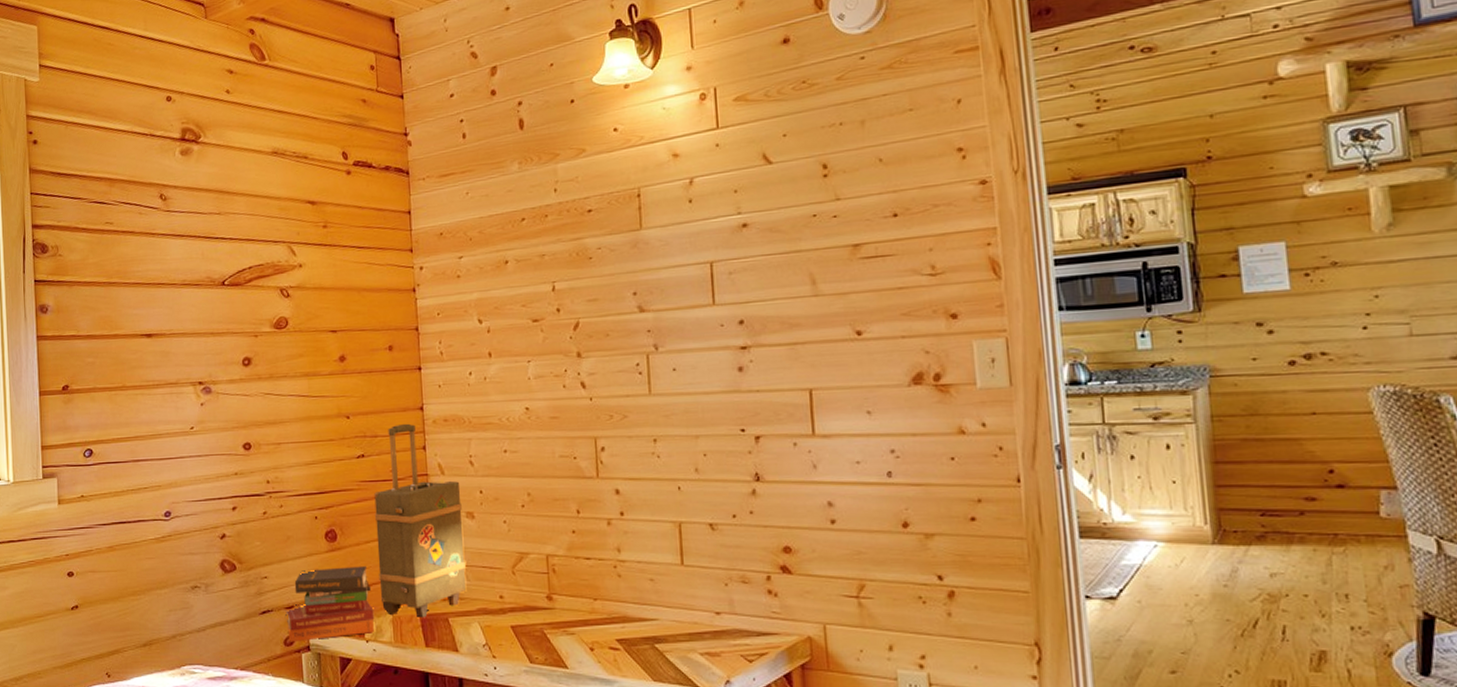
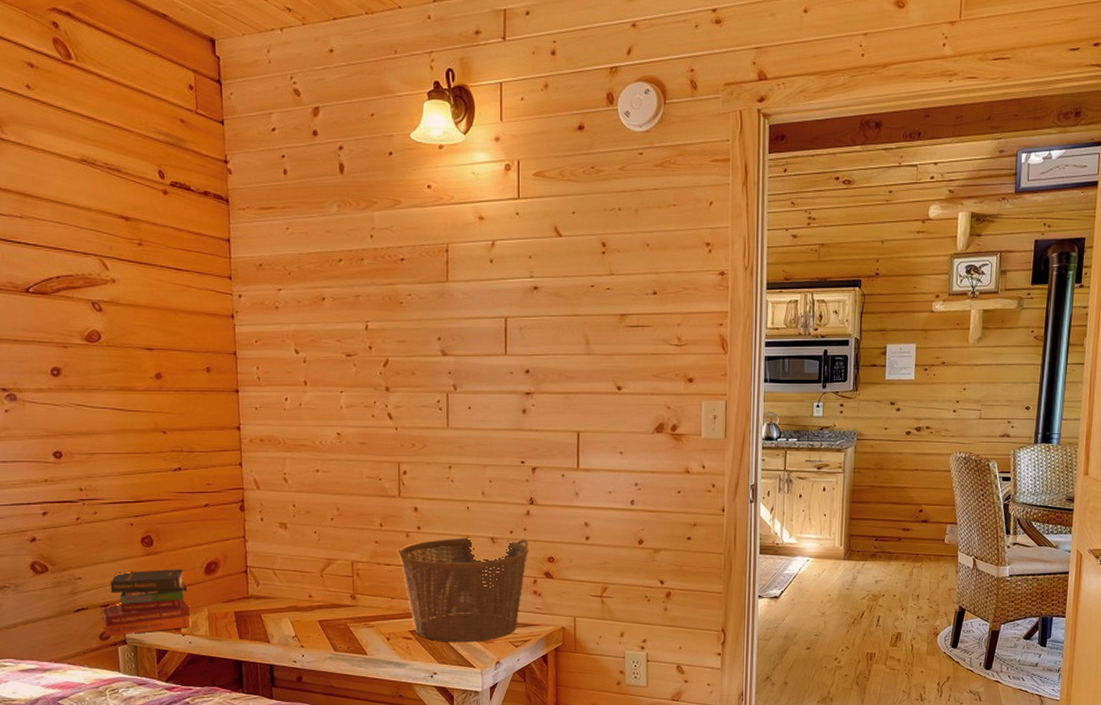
suitcase: present [374,423,467,619] -> none [191,441,279,615]
basket: none [598,525,758,656] -> present [398,538,528,643]

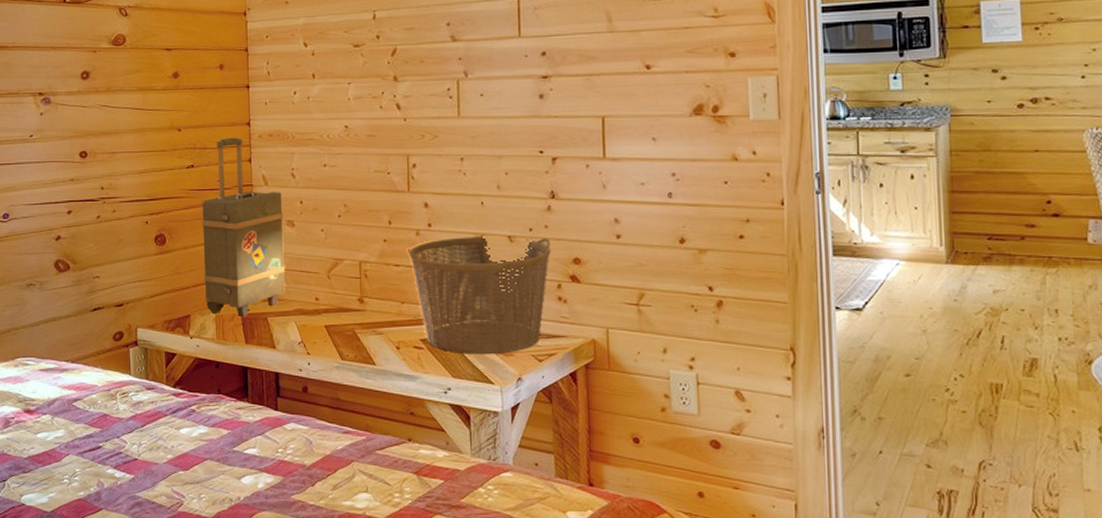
books: present [101,569,191,637] -> none [115,268,199,338]
suitcase: none [191,441,279,615] -> present [202,137,285,317]

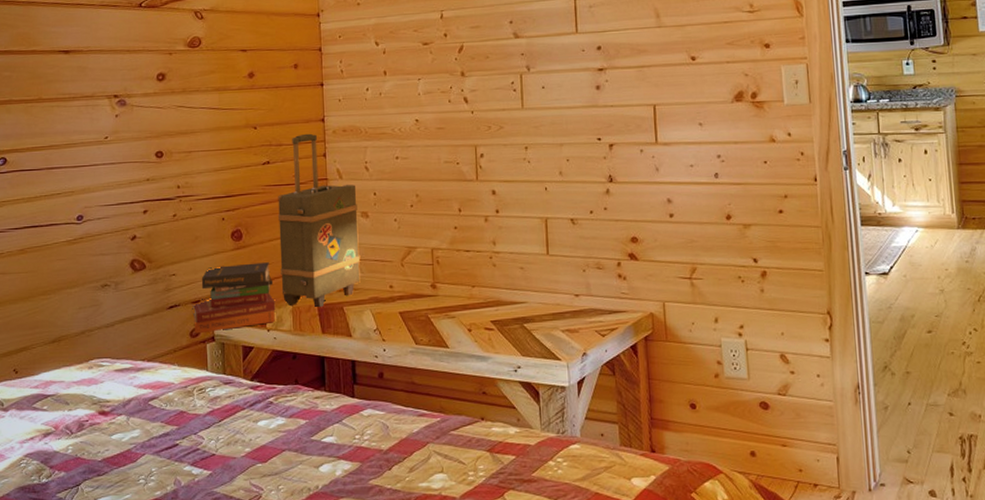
books: none [115,268,199,338] -> present [192,262,276,334]
basket: present [407,237,551,355] -> none [477,219,610,333]

